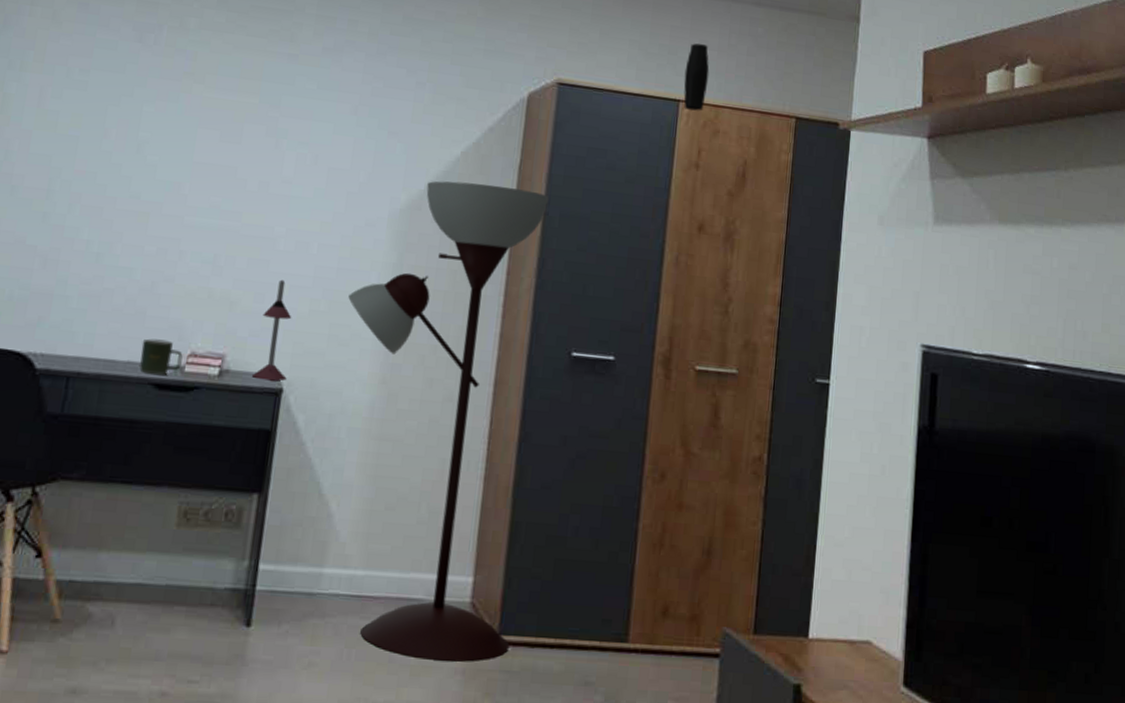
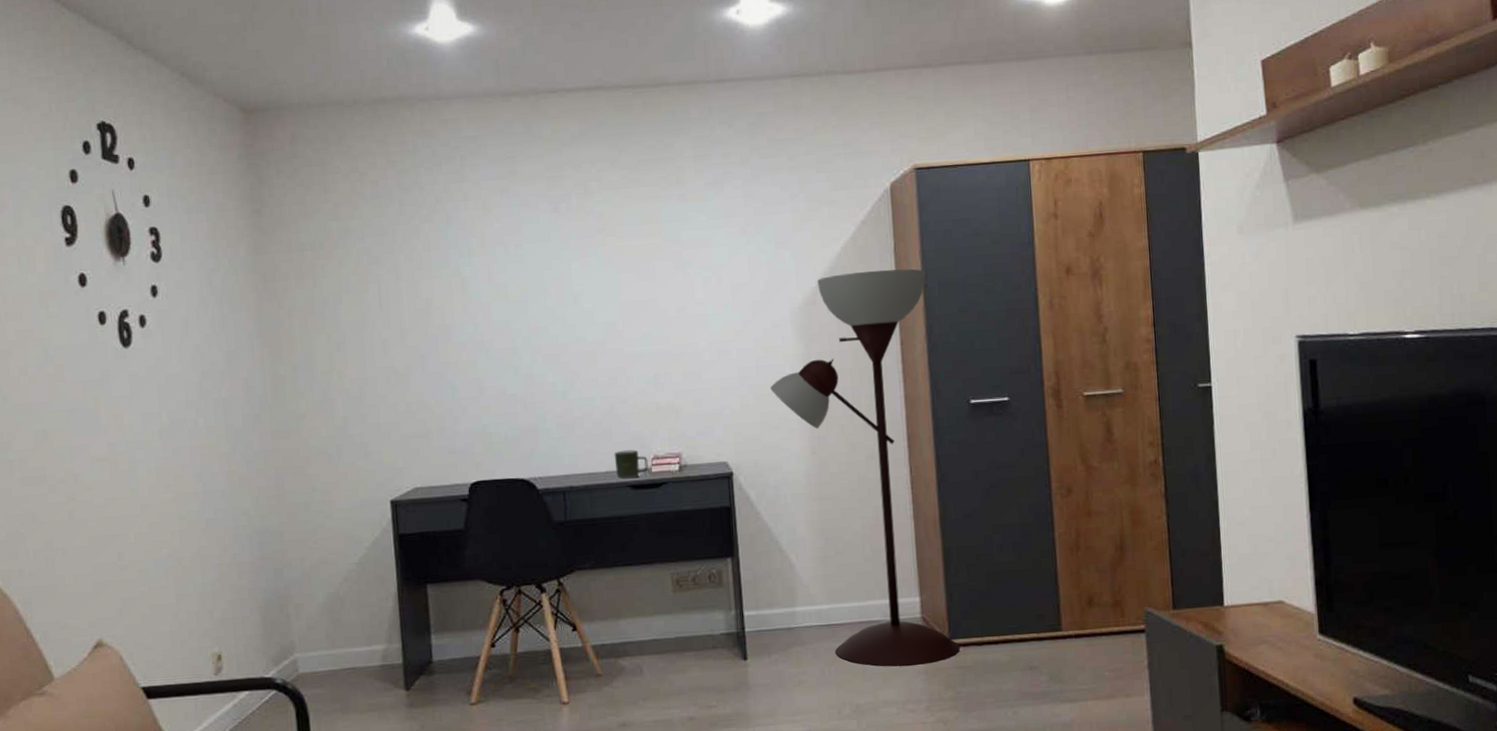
desk lamp: present [252,279,292,382] -> none [704,384,734,468]
vase: present [683,43,710,111] -> none [1029,102,1054,167]

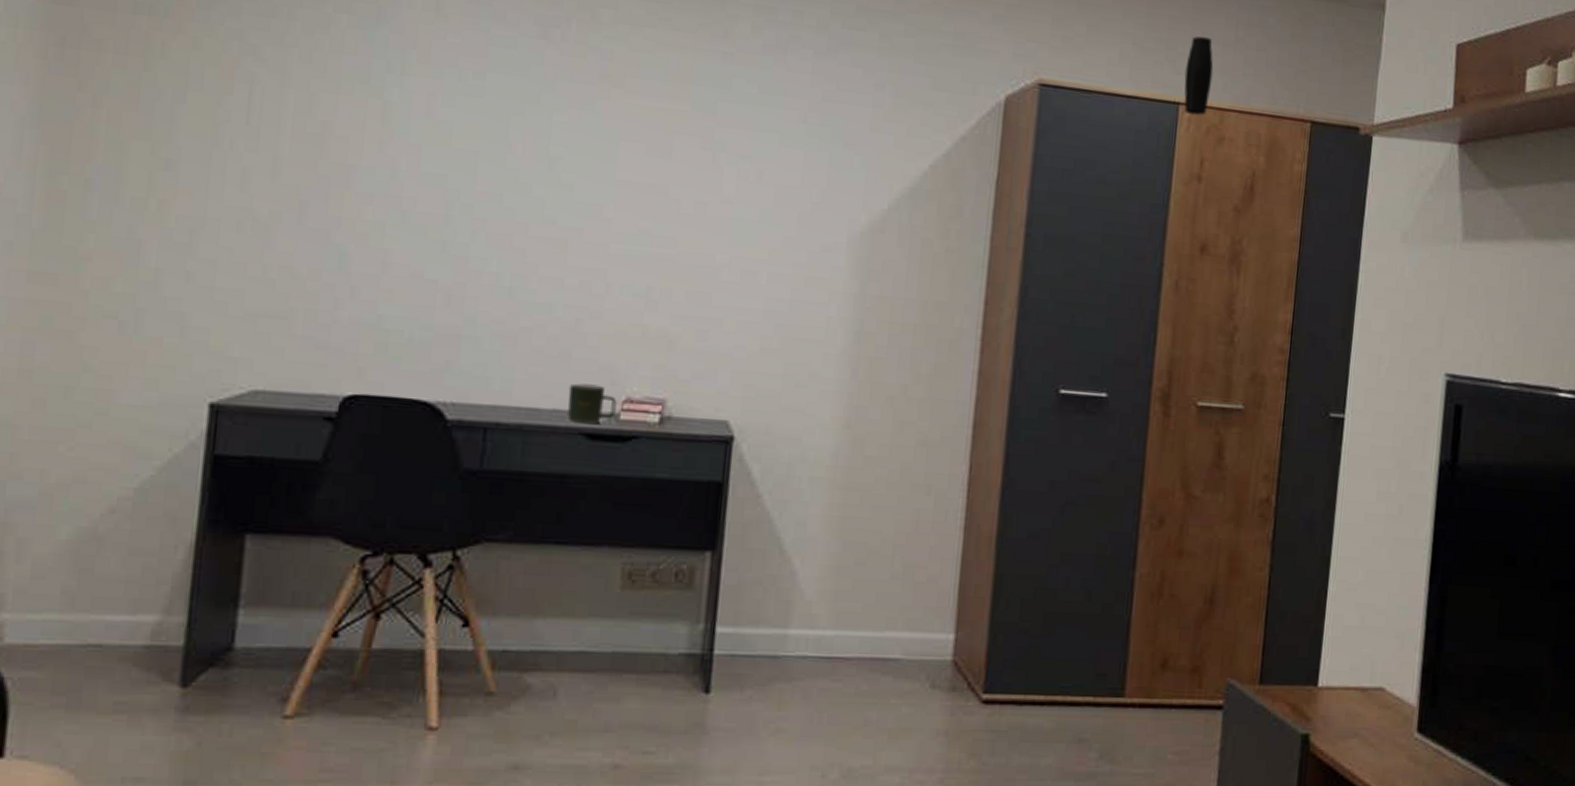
floor lamp: present [770,268,961,667] -> none [804,199,1032,723]
vase: none [1029,102,1054,167] -> present [1184,36,1214,116]

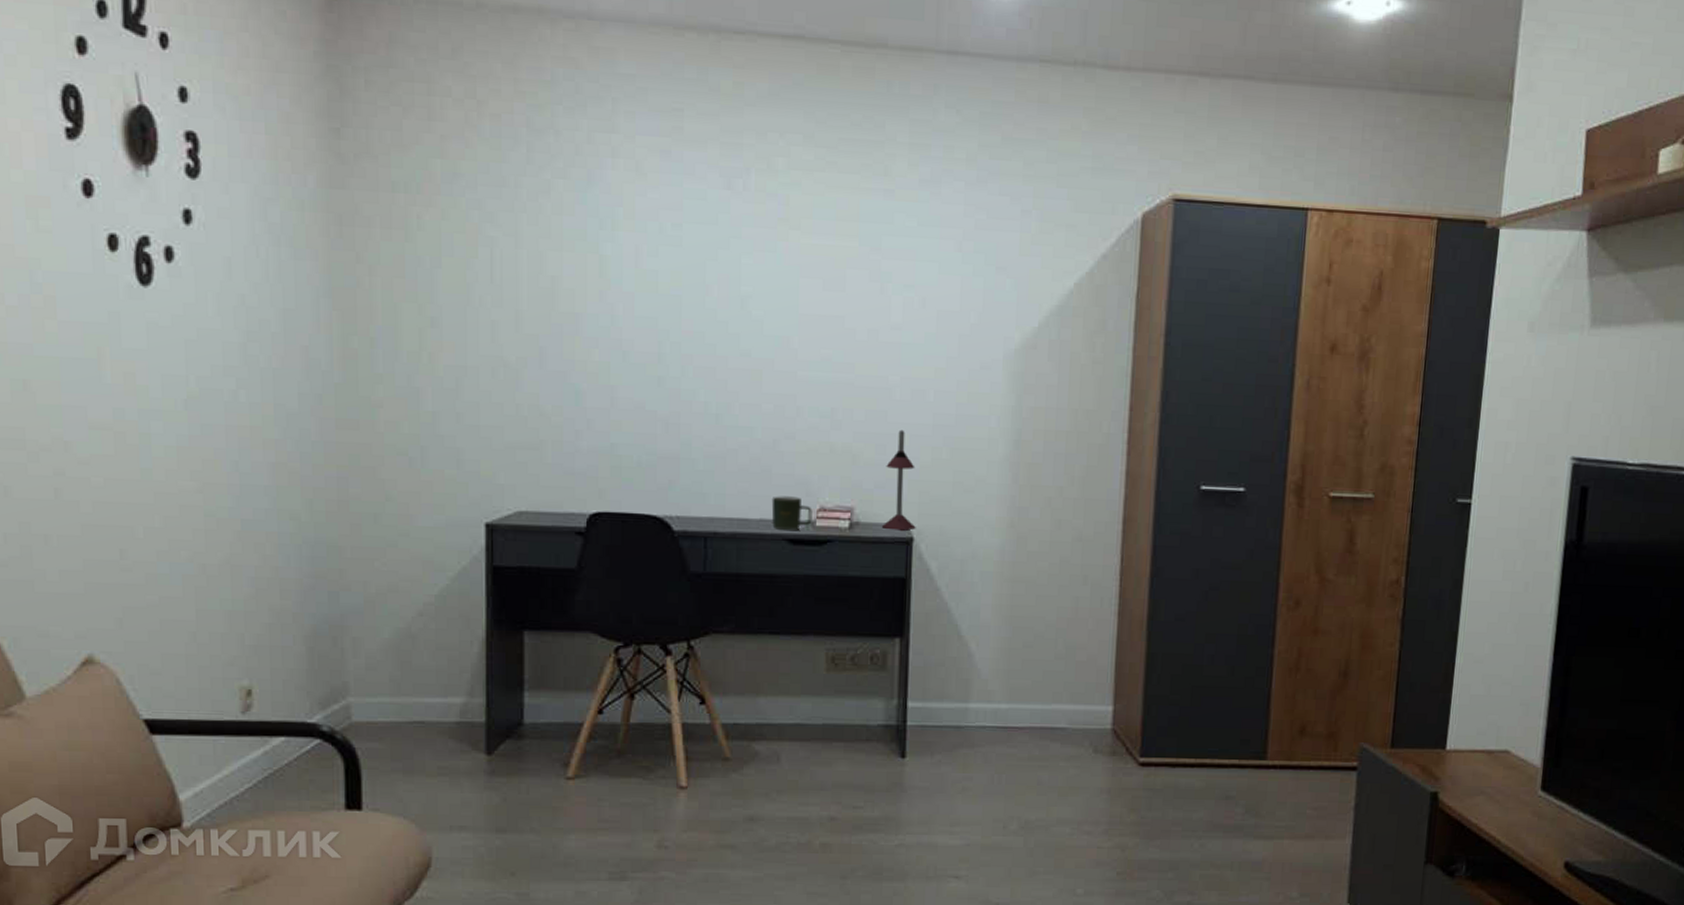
desk lamp: none [698,314,741,429] -> present [882,429,916,531]
vase: present [1184,36,1214,116] -> none [1312,141,1341,219]

